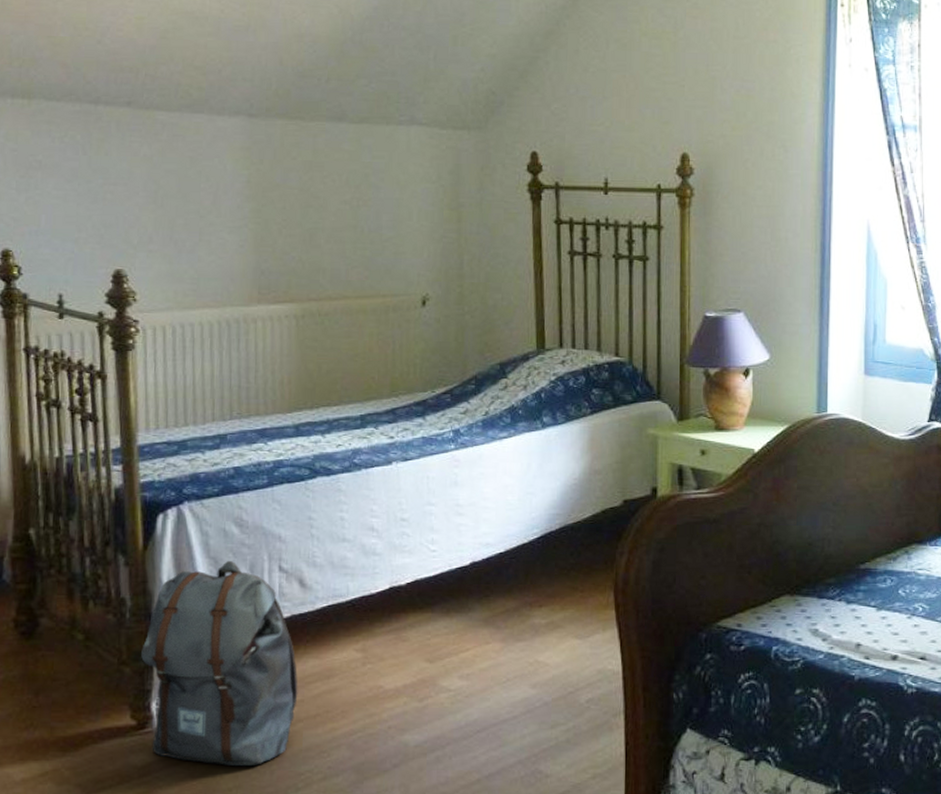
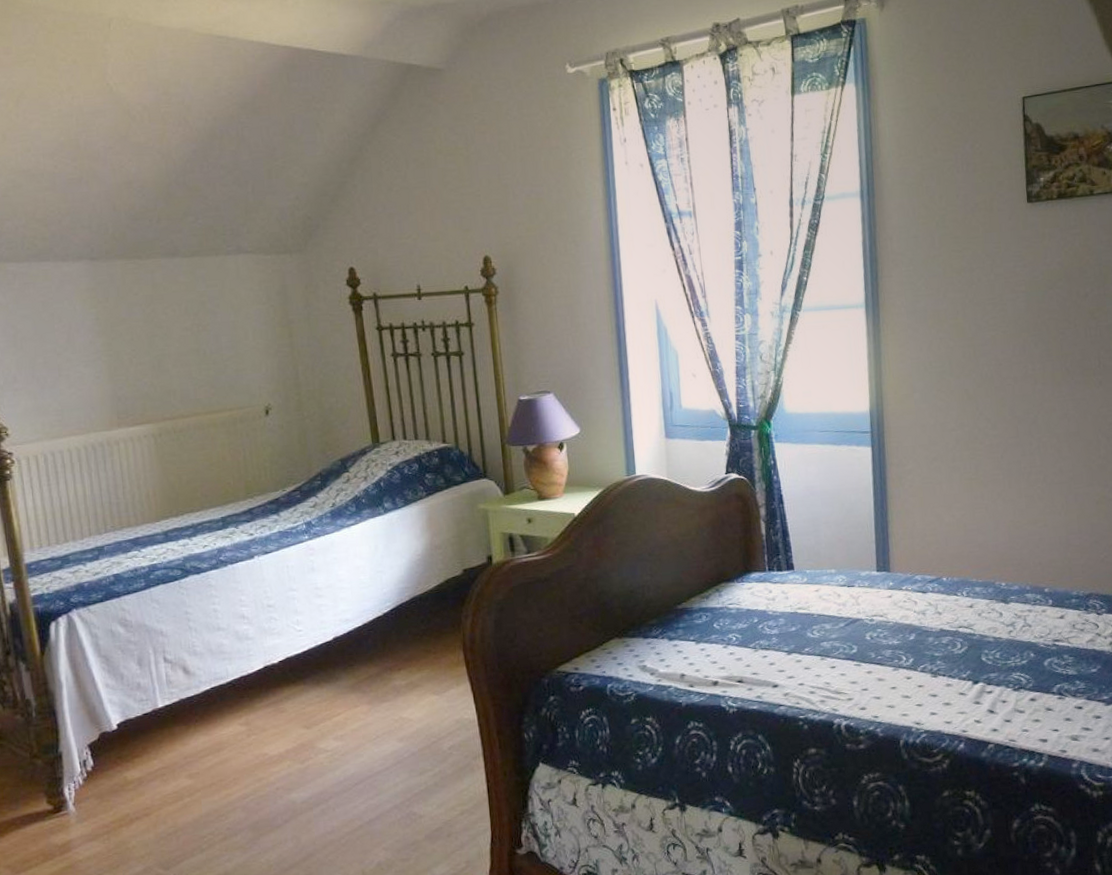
backpack: present [141,561,298,767] -> none [50,657,193,837]

